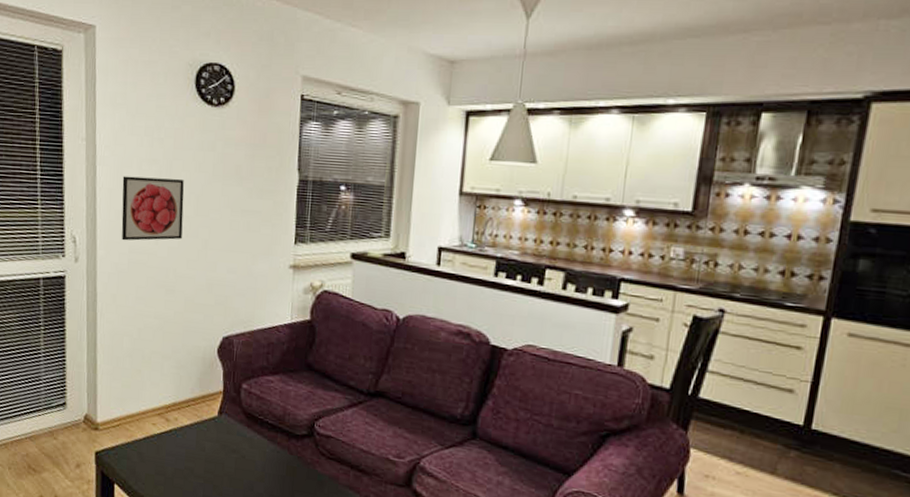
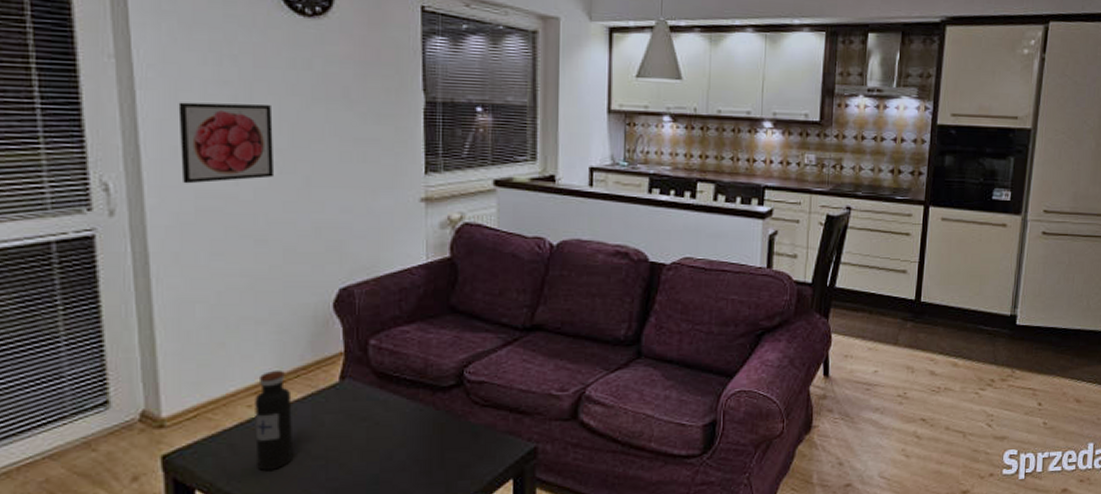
water bottle: none [156,398,183,480] -> present [255,369,294,470]

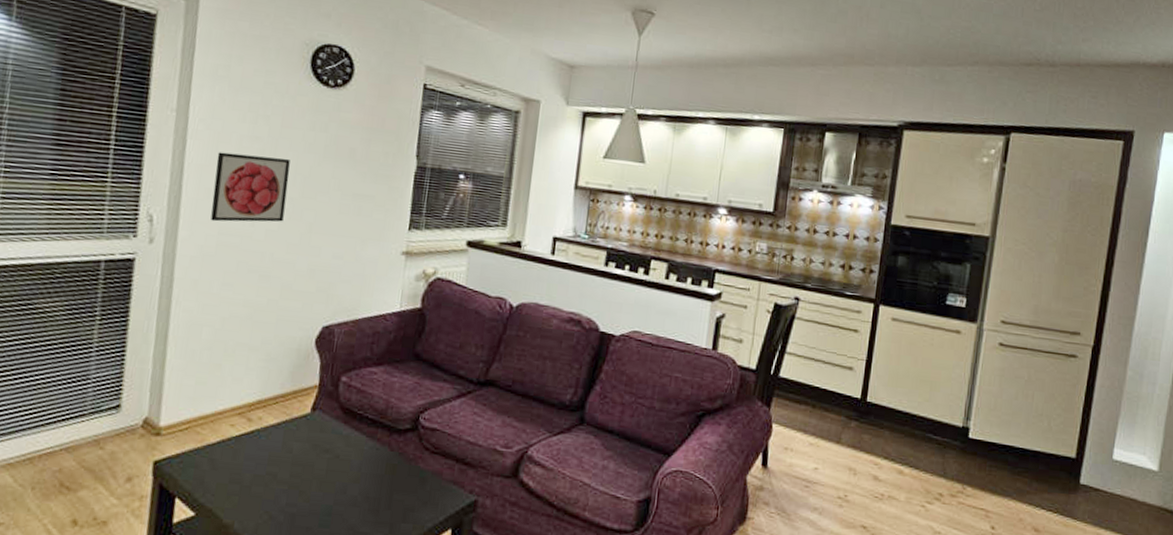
water bottle: present [255,369,294,470] -> none [230,394,269,488]

